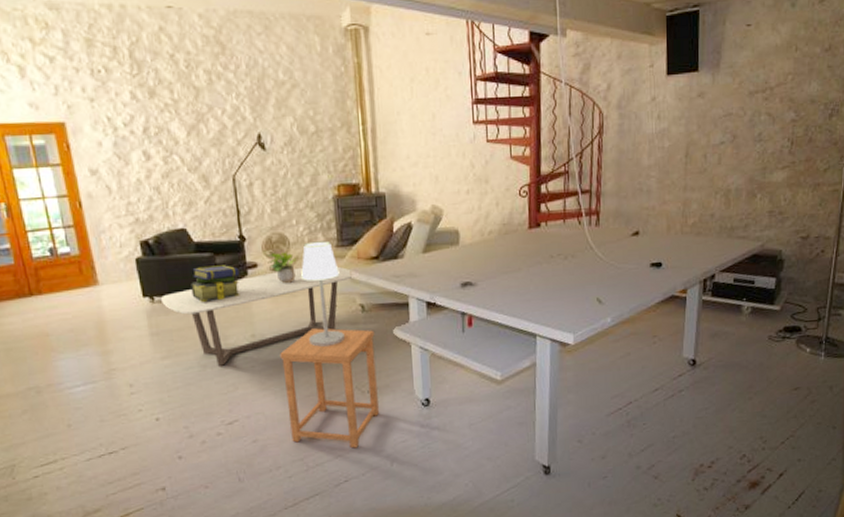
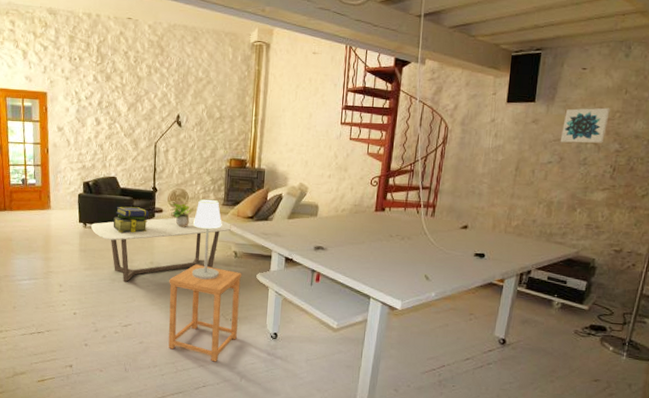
wall art: none [731,70,781,117] -> present [560,107,610,143]

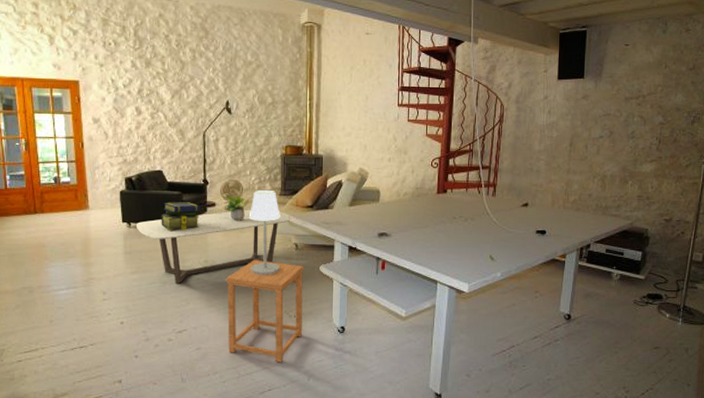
wall art: present [560,107,610,143] -> none [609,82,653,117]

